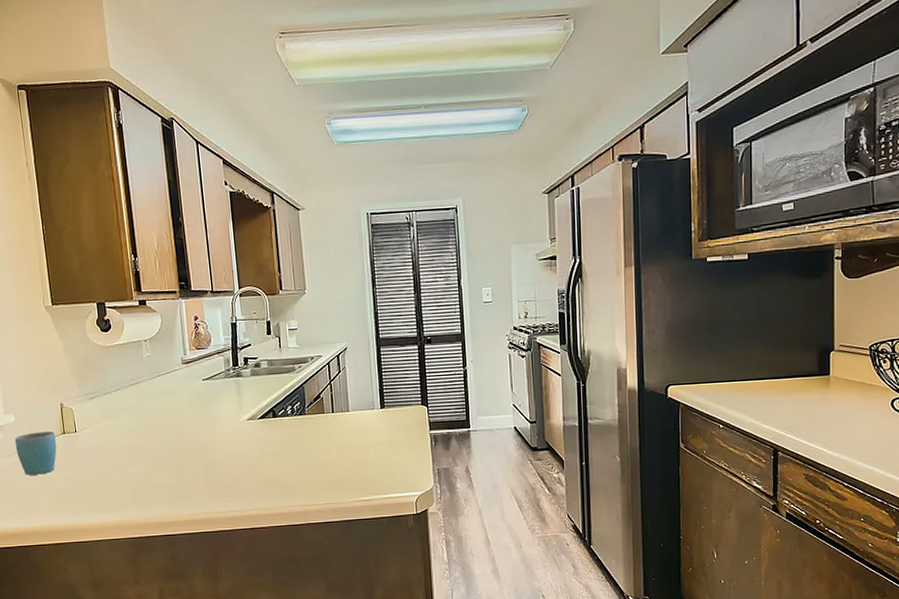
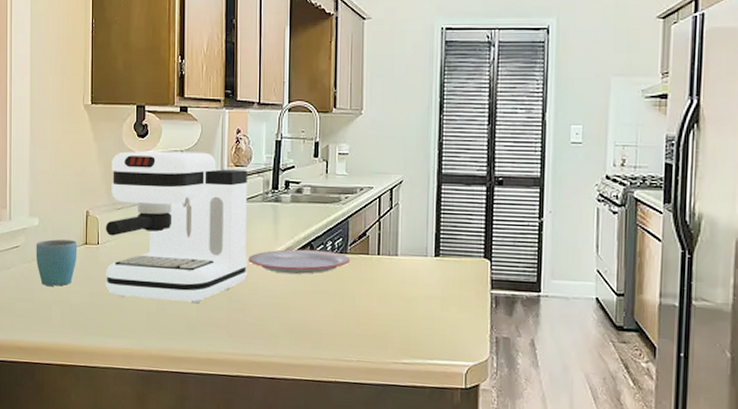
coffee maker: none [79,339,219,477] -> present [105,151,247,304]
plate: none [218,414,309,438] -> present [249,249,351,274]

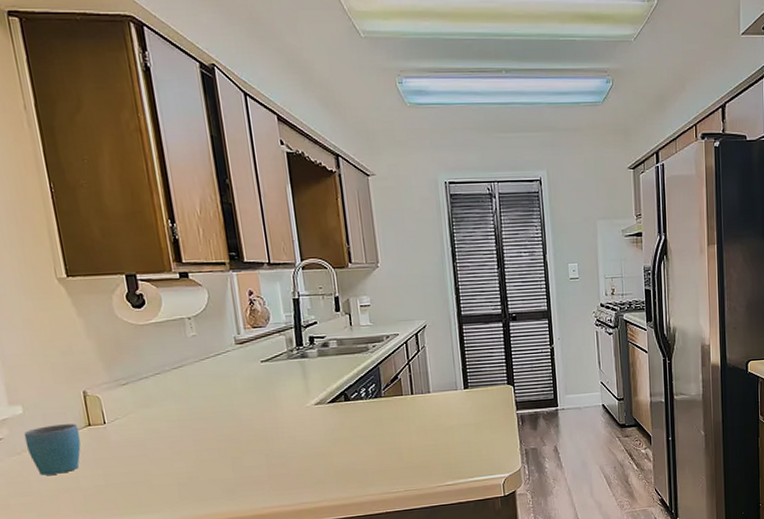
coffee maker: present [105,151,247,304] -> none [105,317,283,473]
plate: present [249,249,351,274] -> none [281,397,386,424]

